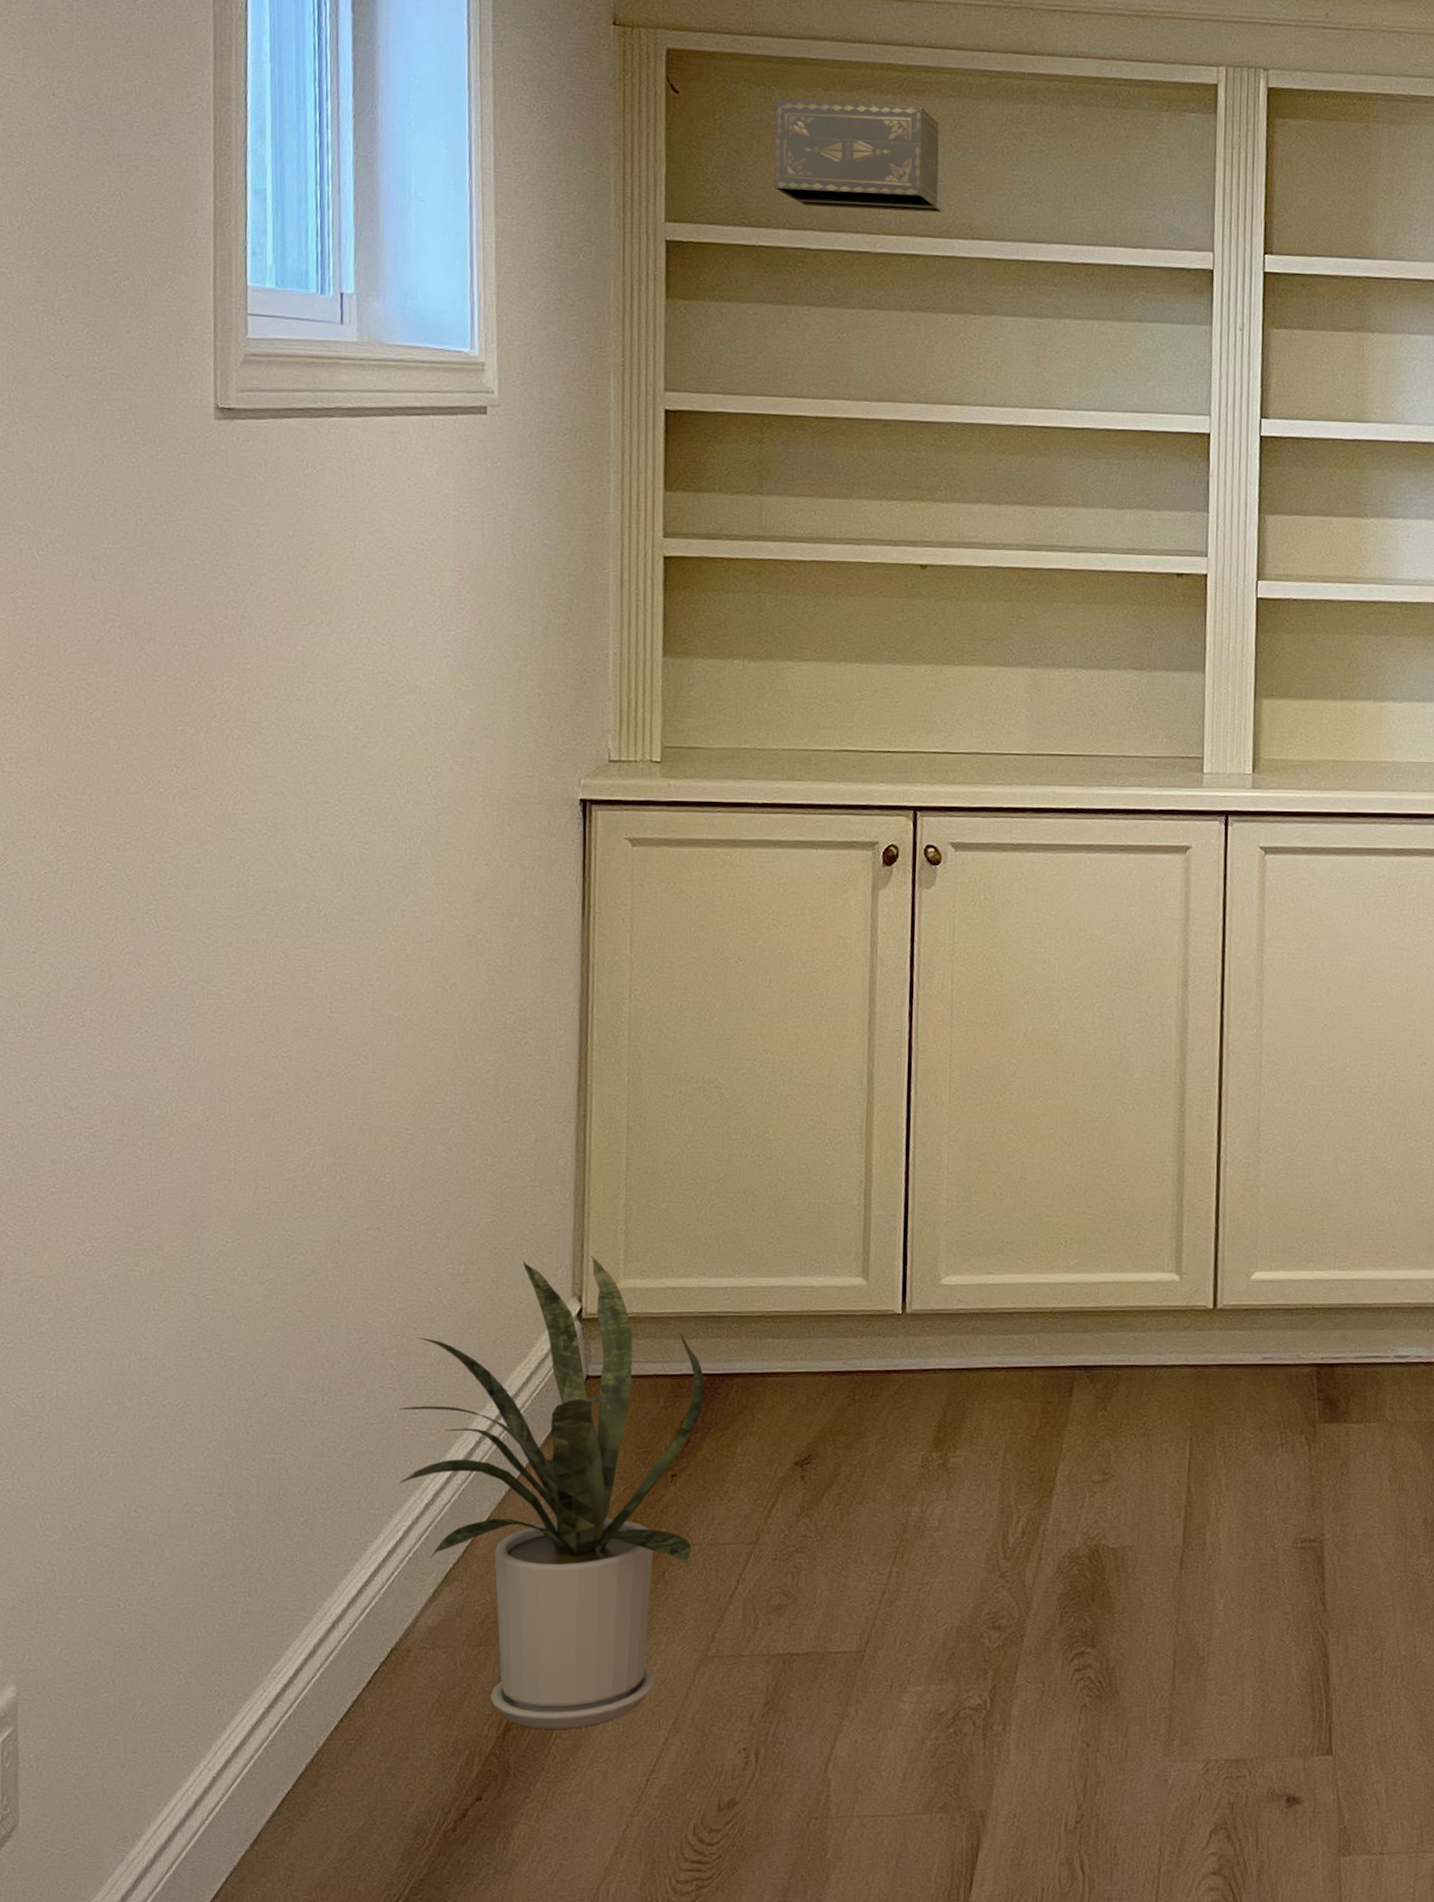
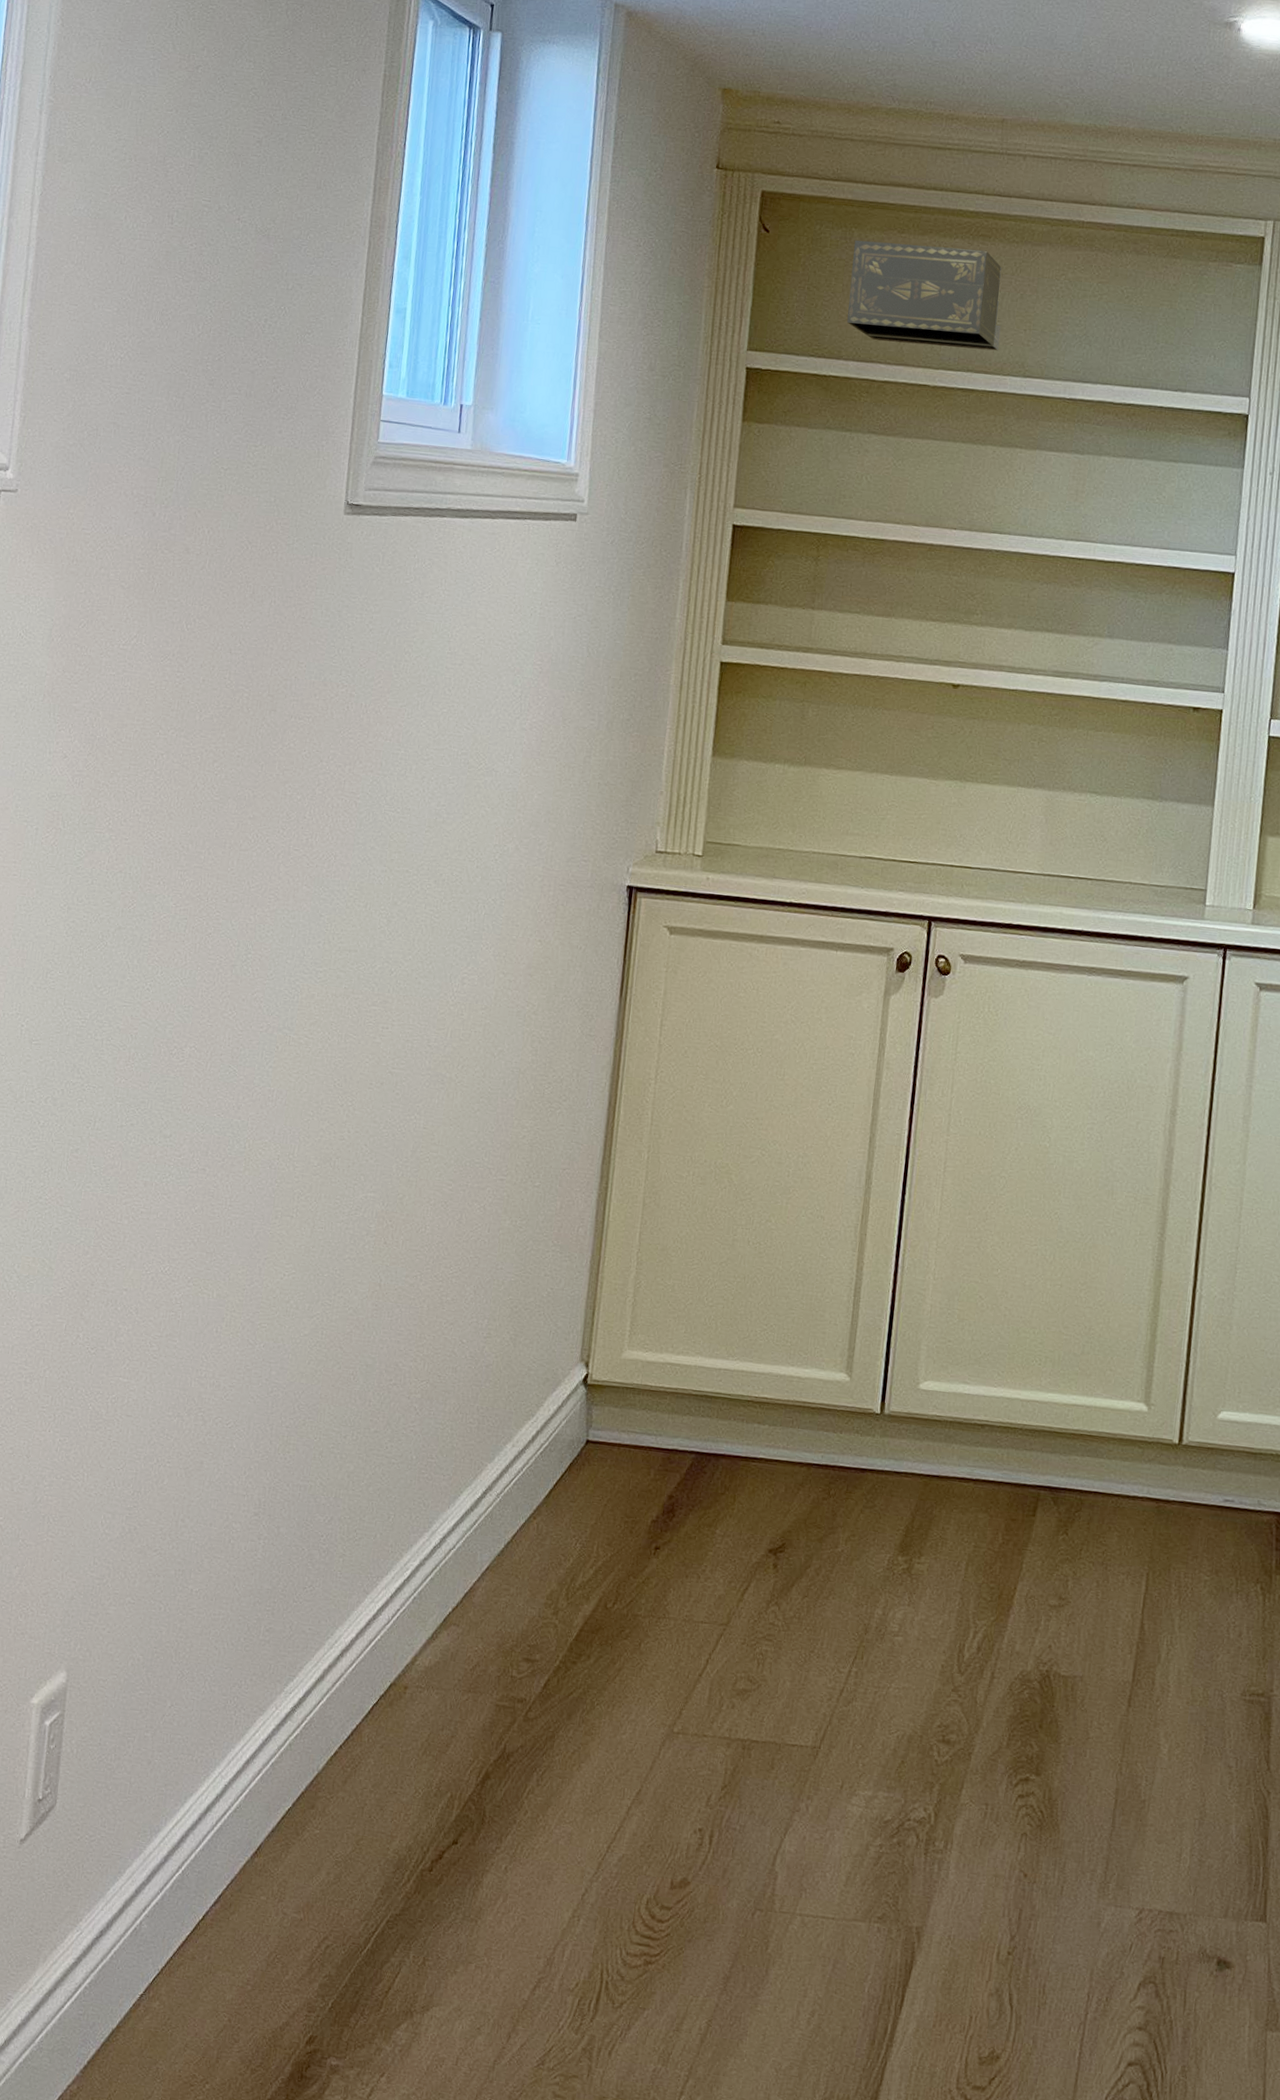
house plant: present [398,1255,706,1729] -> none [410,1322,694,1787]

